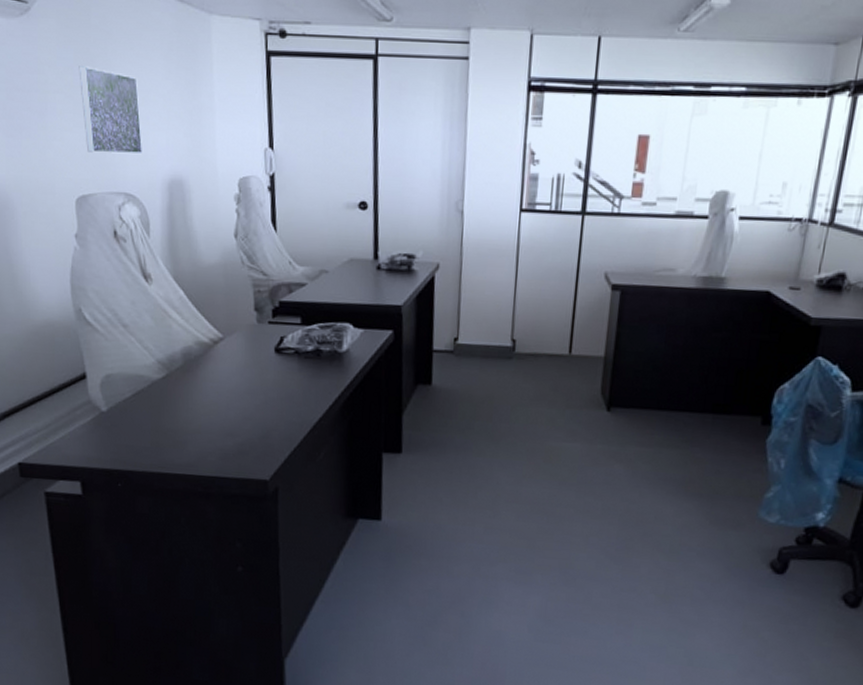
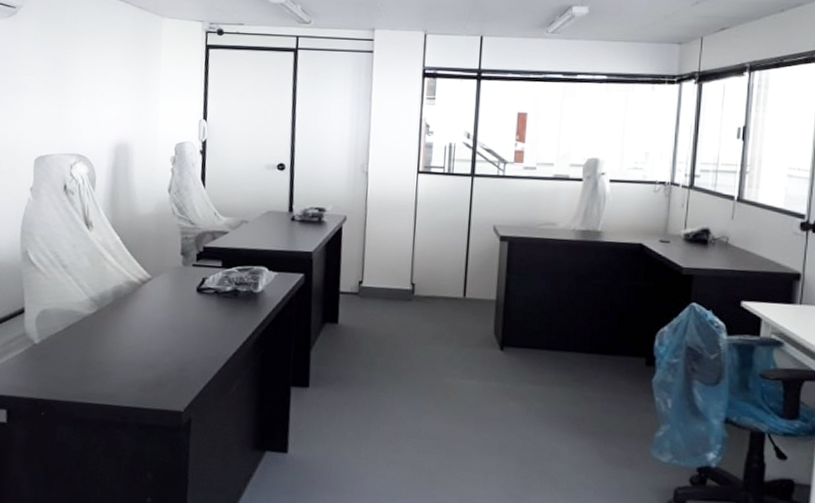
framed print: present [79,66,143,155] -> none [49,55,98,124]

